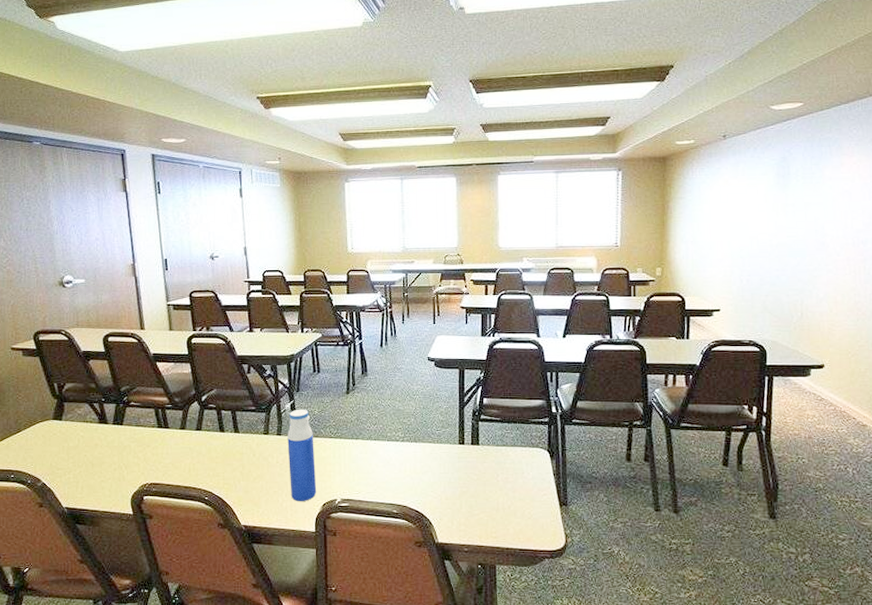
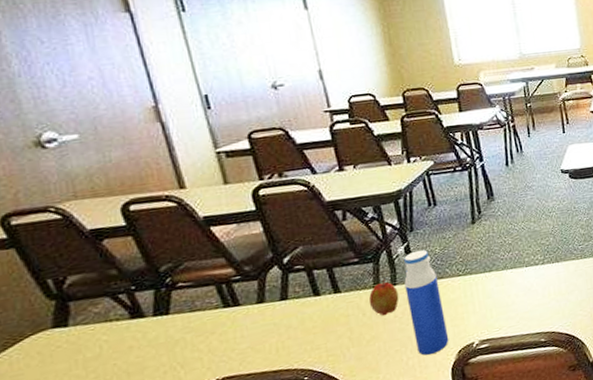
apple: none [259,428,282,460] -> present [368,279,399,316]

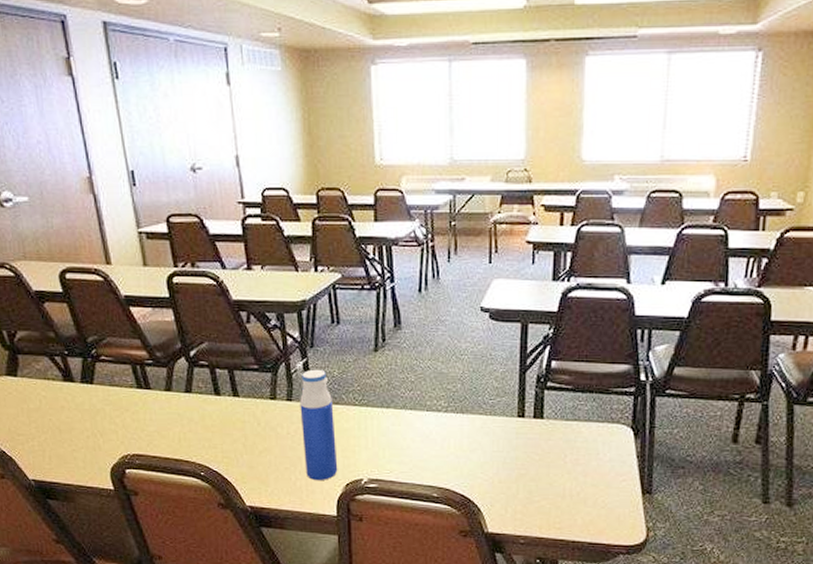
apple: present [368,279,399,316] -> none [264,392,293,430]

